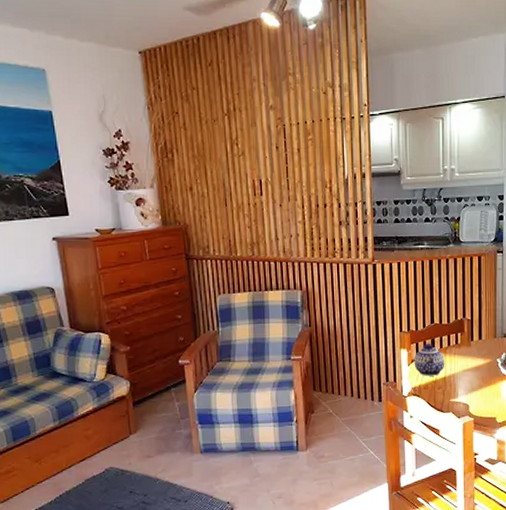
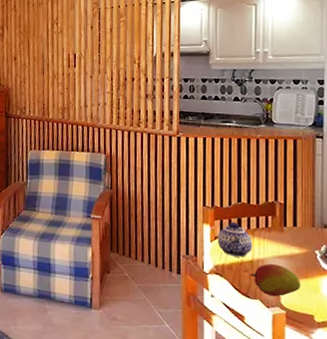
fruit: none [443,377,485,407] -> present [250,263,301,297]

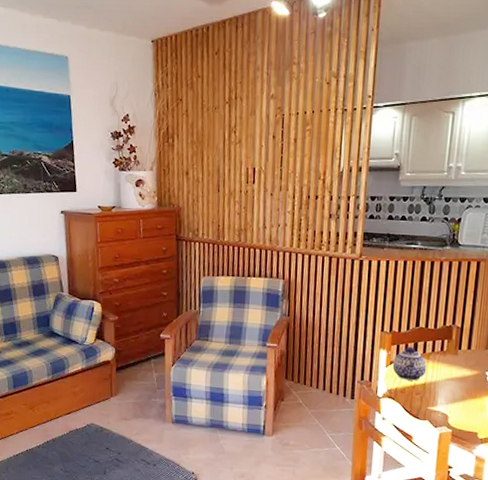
fruit: present [250,263,301,297] -> none [421,385,469,417]

